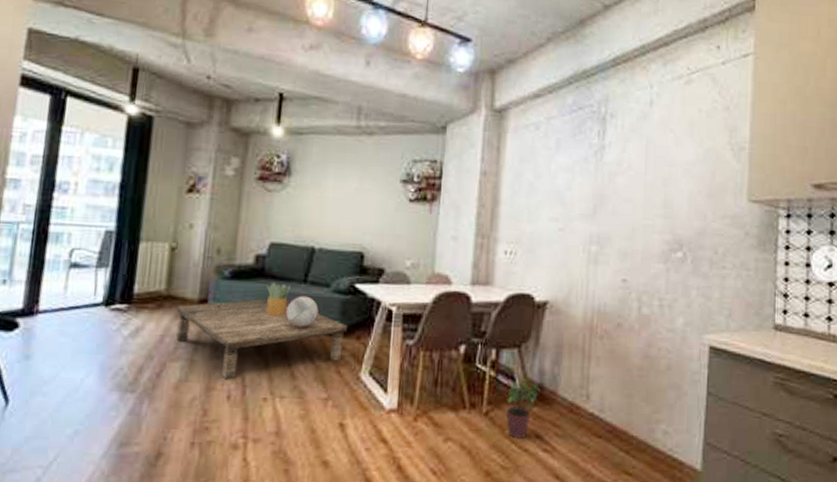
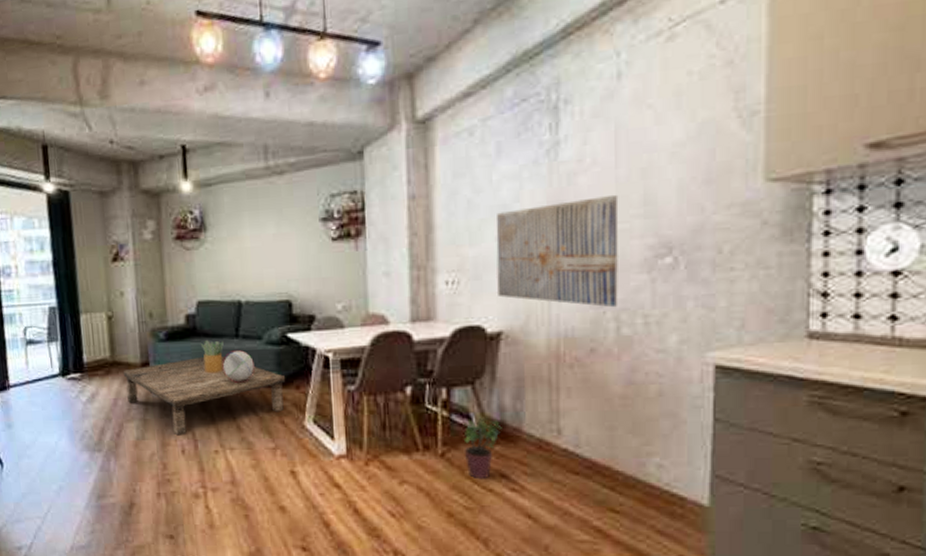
wall art: none [546,195,646,290] -> present [496,194,619,308]

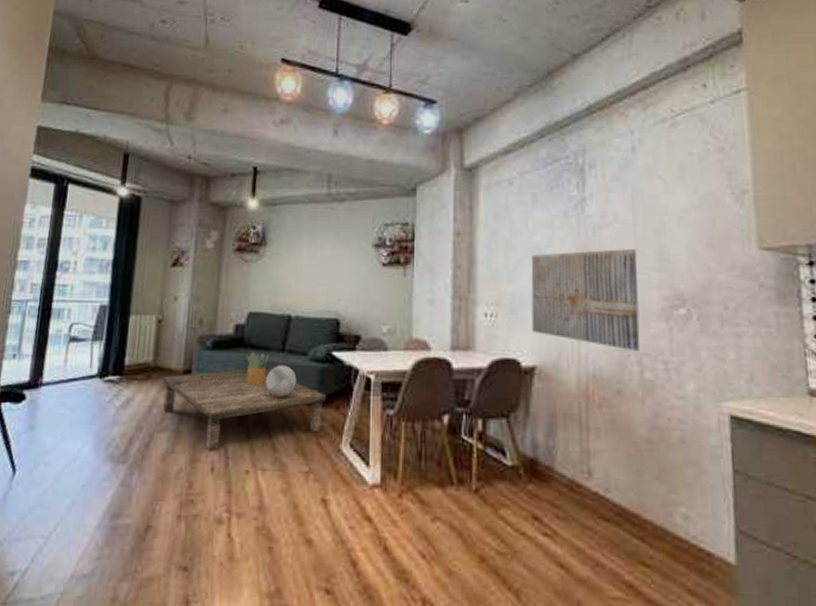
potted plant: present [462,416,502,480] -> none [497,451,535,521]

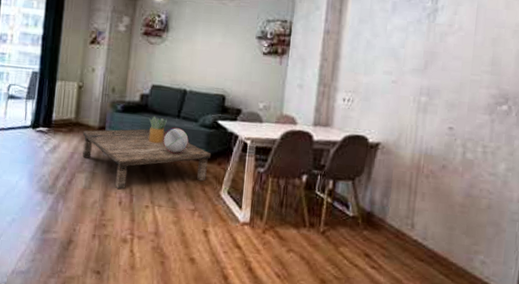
wall art: present [531,248,641,352] -> none [379,53,475,137]

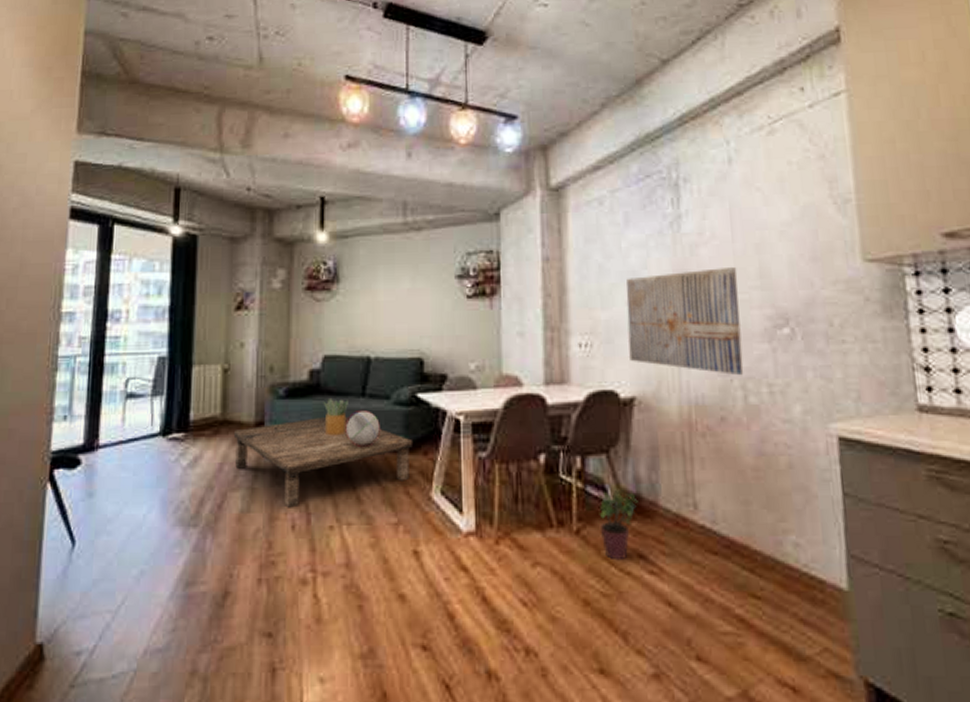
potted plant: none [339,205,371,256] -> present [598,487,638,561]
wall art: none [379,53,475,137] -> present [626,266,744,376]

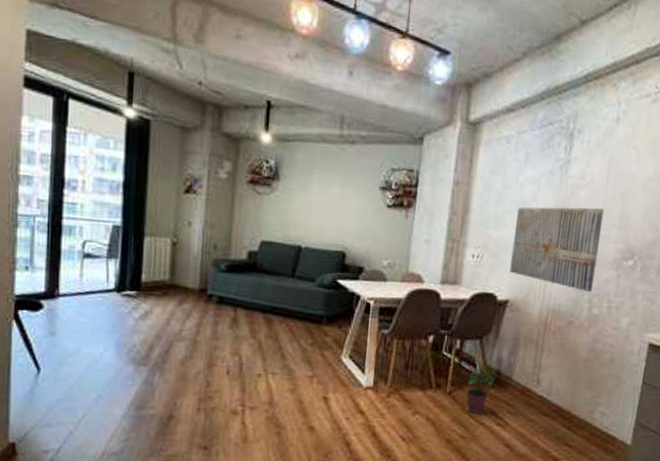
coffee table: present [233,416,414,508] -> none [180,290,331,358]
potted plant: present [323,399,348,436] -> none [258,276,280,307]
decorative sphere: present [345,411,380,447] -> none [276,288,305,317]

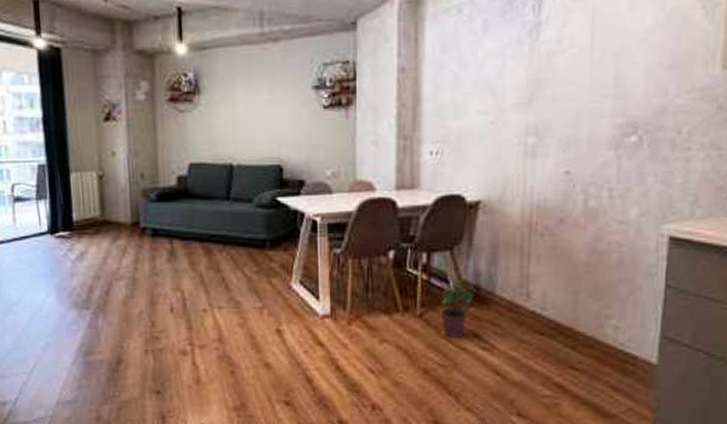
wall art: present [509,207,605,293] -> none [477,75,593,181]

